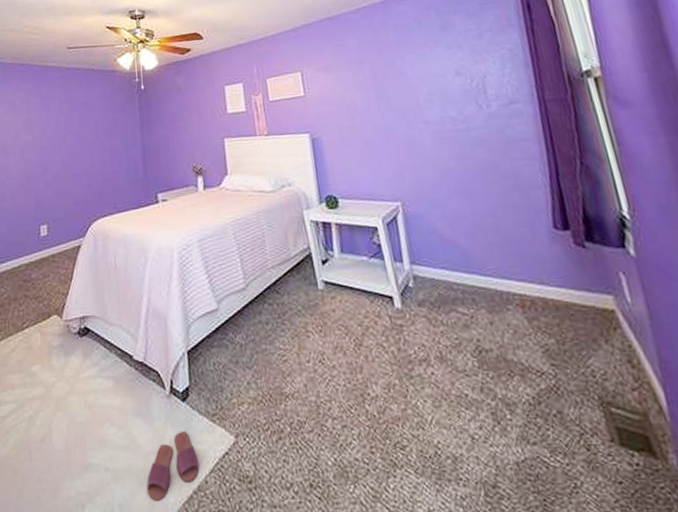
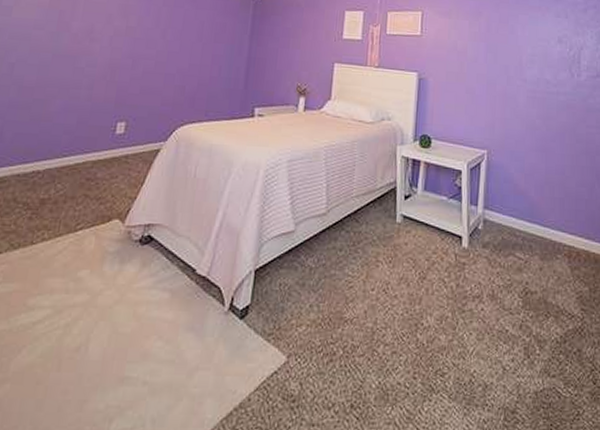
slippers: present [147,432,199,501] -> none [185,349,246,417]

